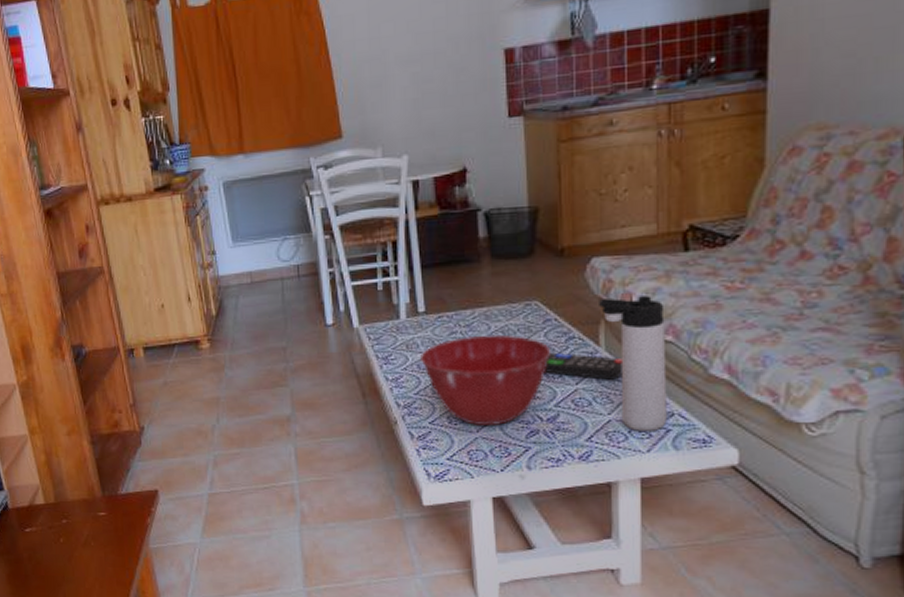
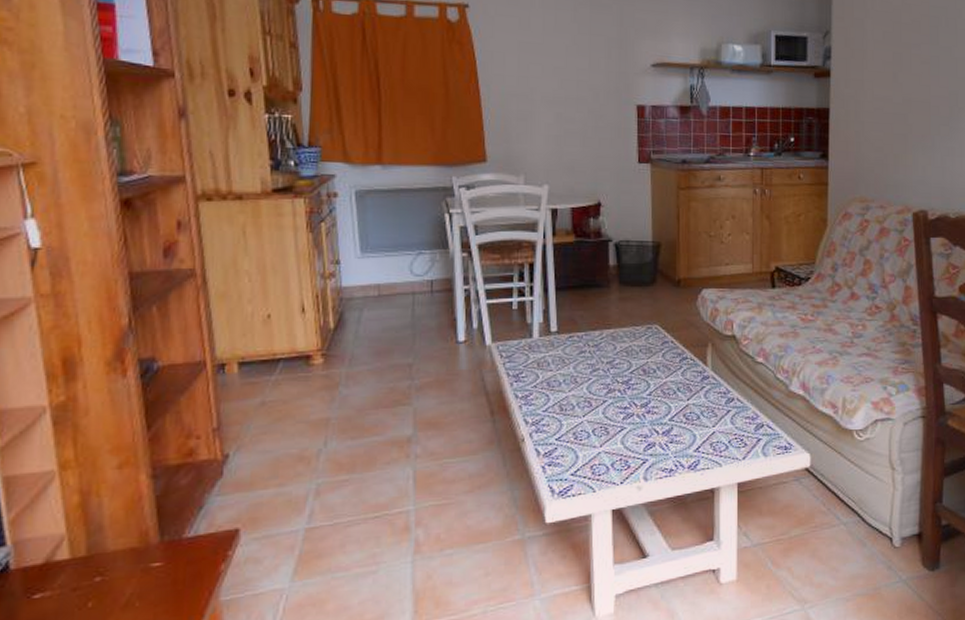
mixing bowl: present [421,334,551,425] -> none [551,354,668,440]
remote control: present [543,352,622,380] -> none [661,371,725,396]
thermos bottle: present [599,296,667,431] -> none [707,324,758,441]

